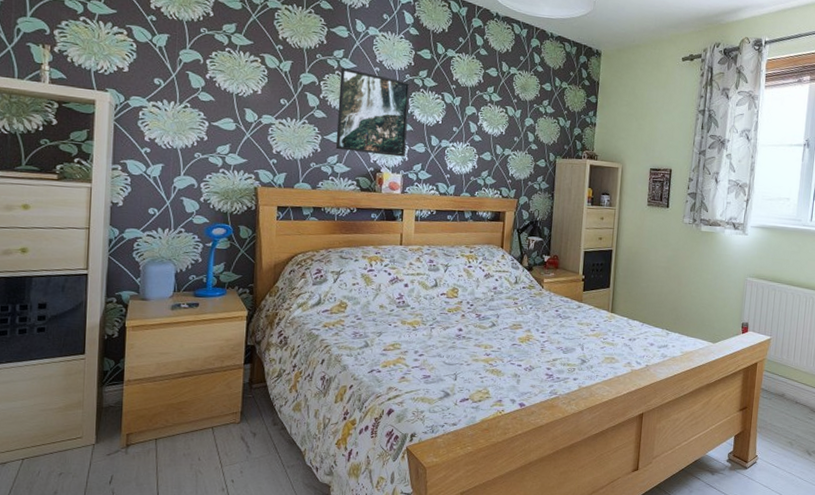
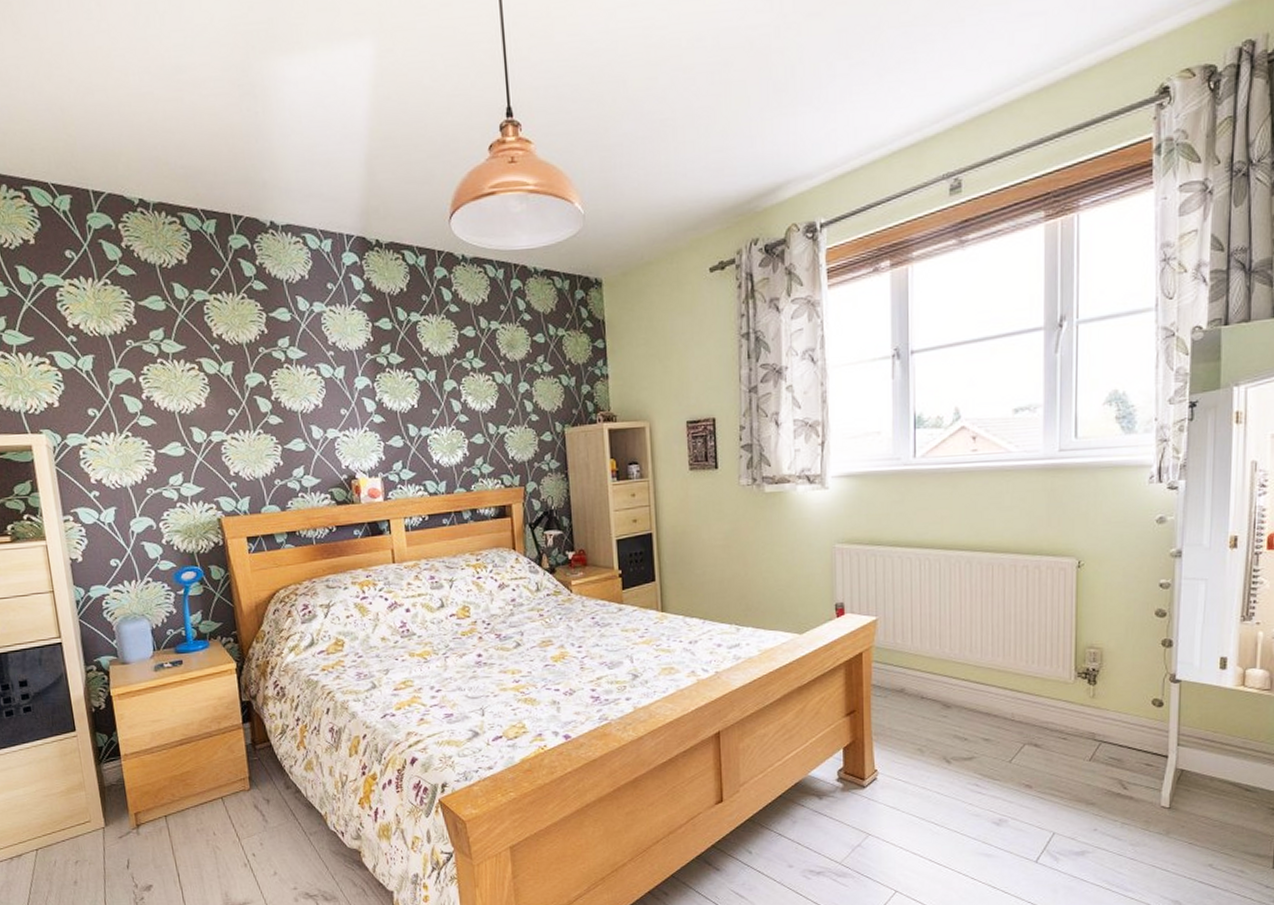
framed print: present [335,68,410,157] -> none [289,358,381,460]

